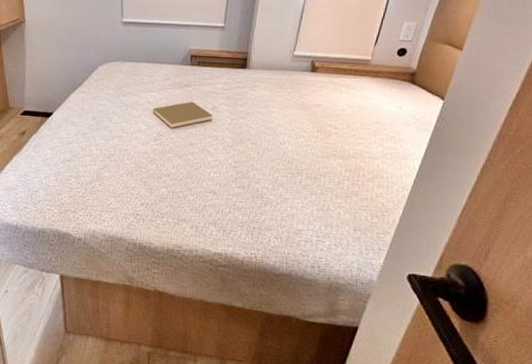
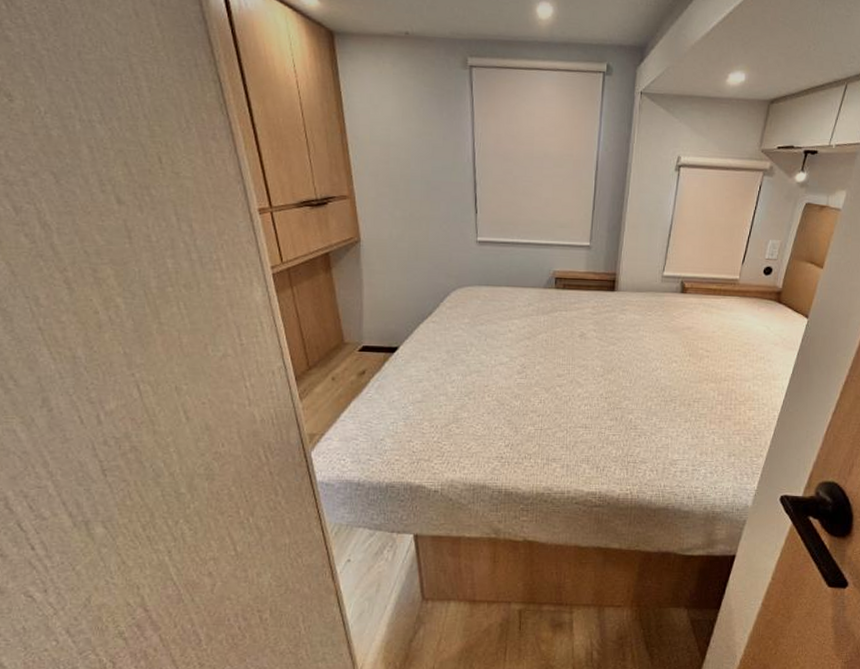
book: present [153,101,213,129] -> none [515,328,581,360]

